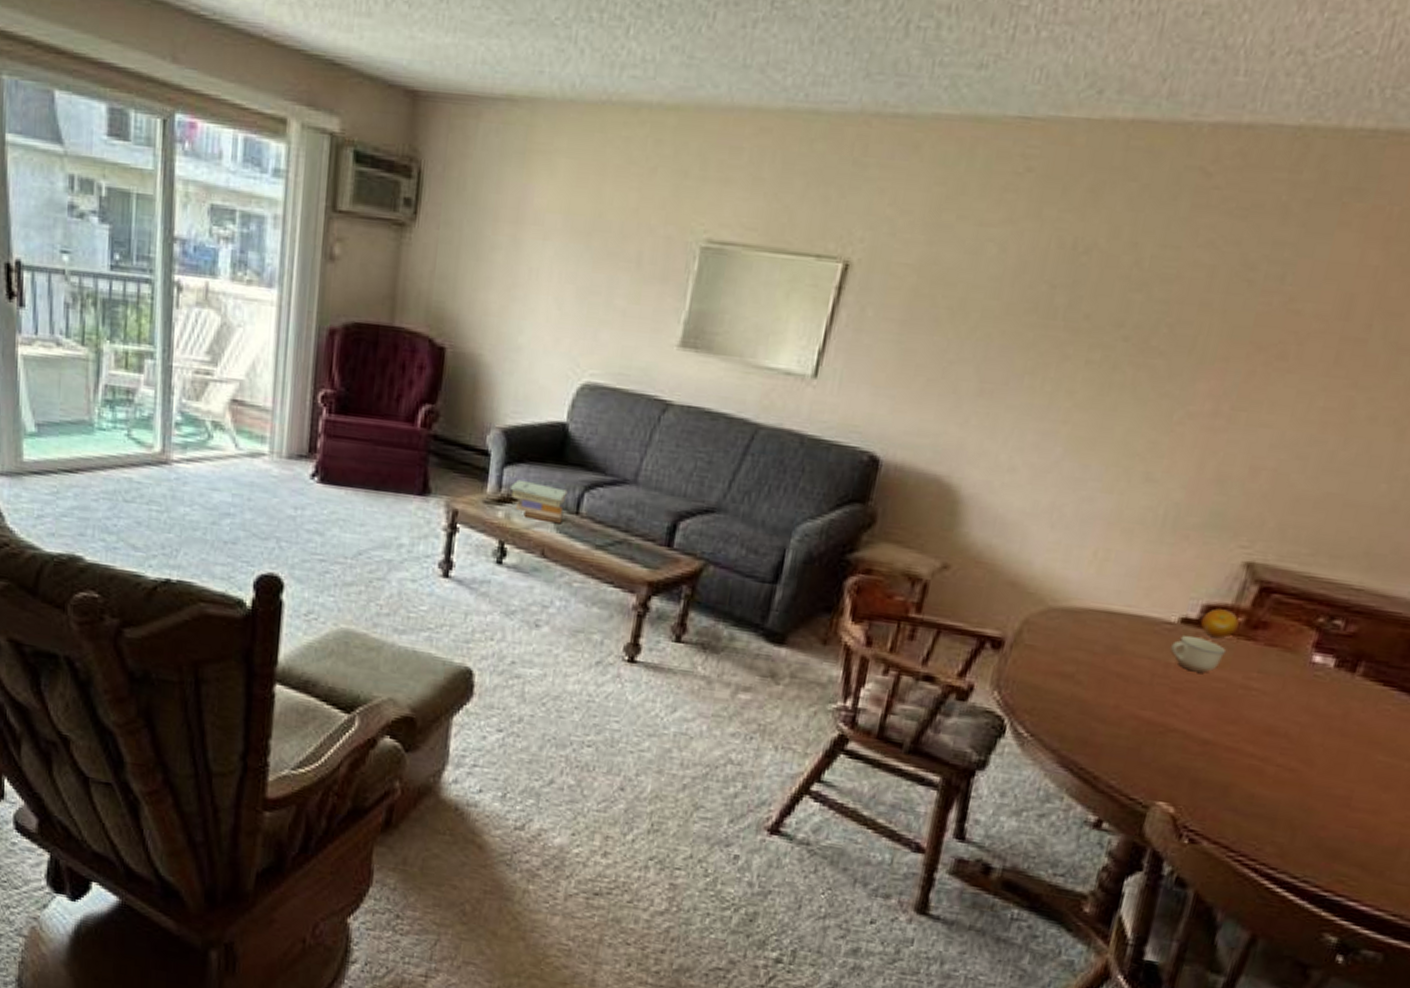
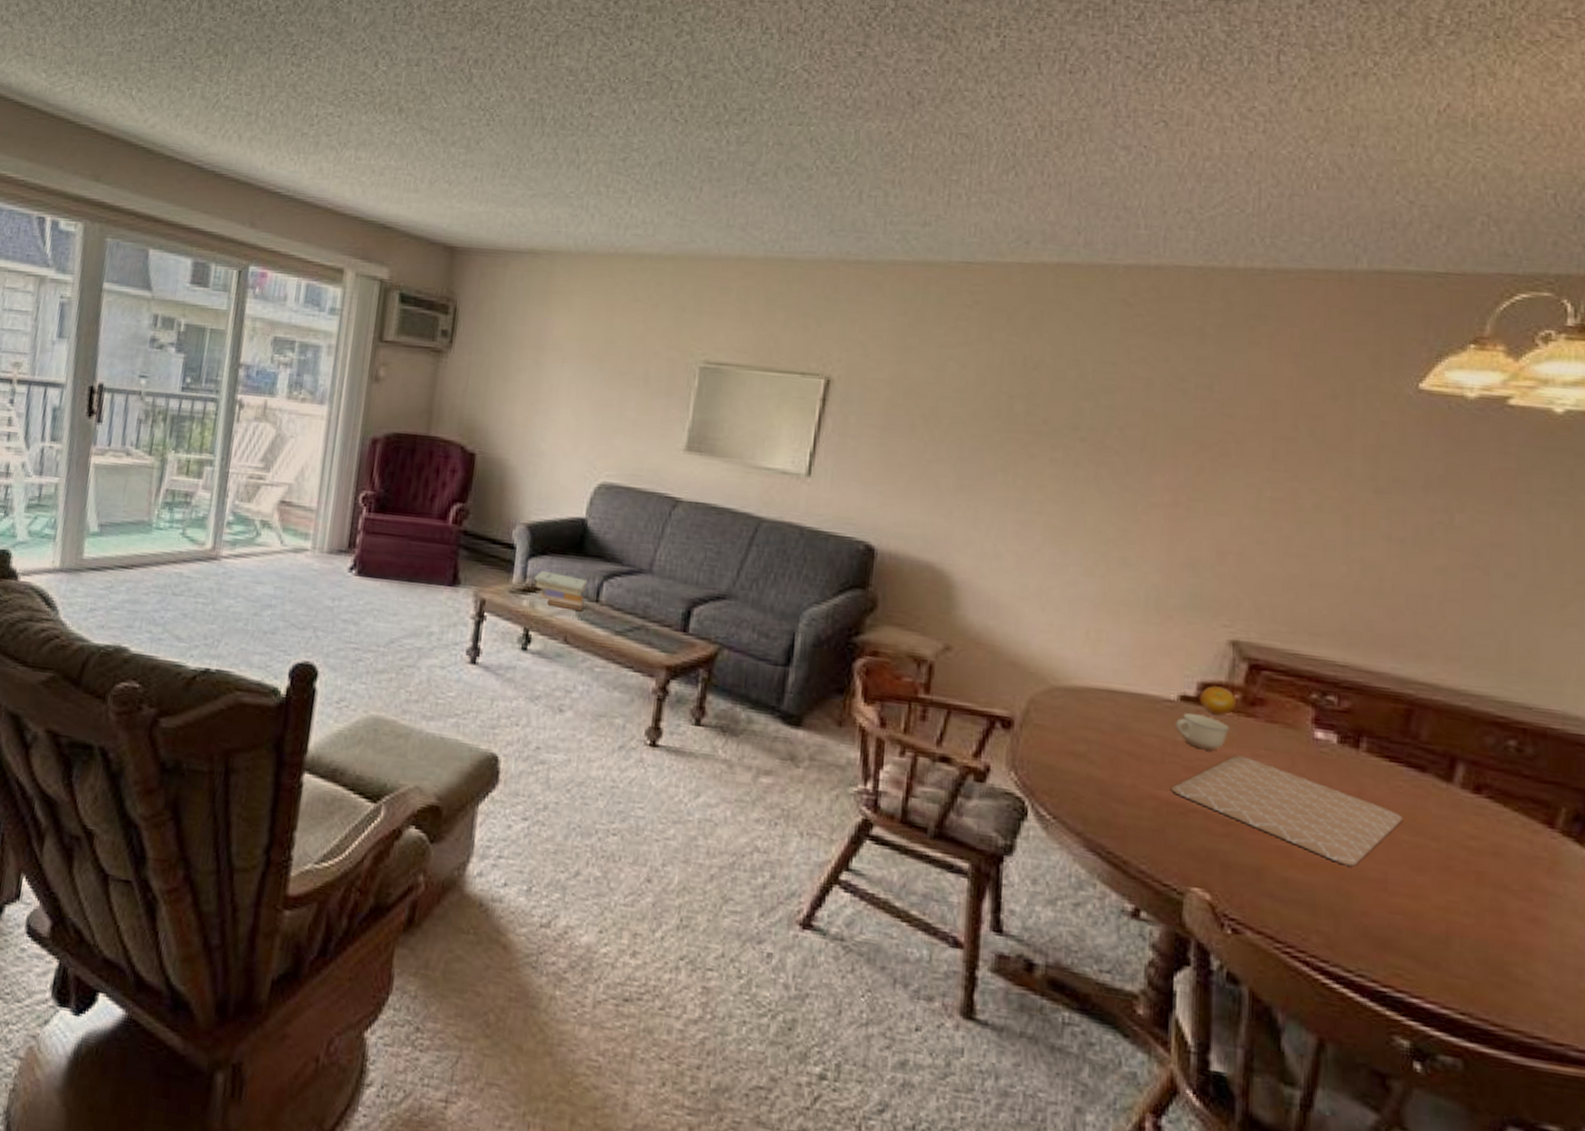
placemat: none [1153,678,1383,784] -> present [1170,755,1403,867]

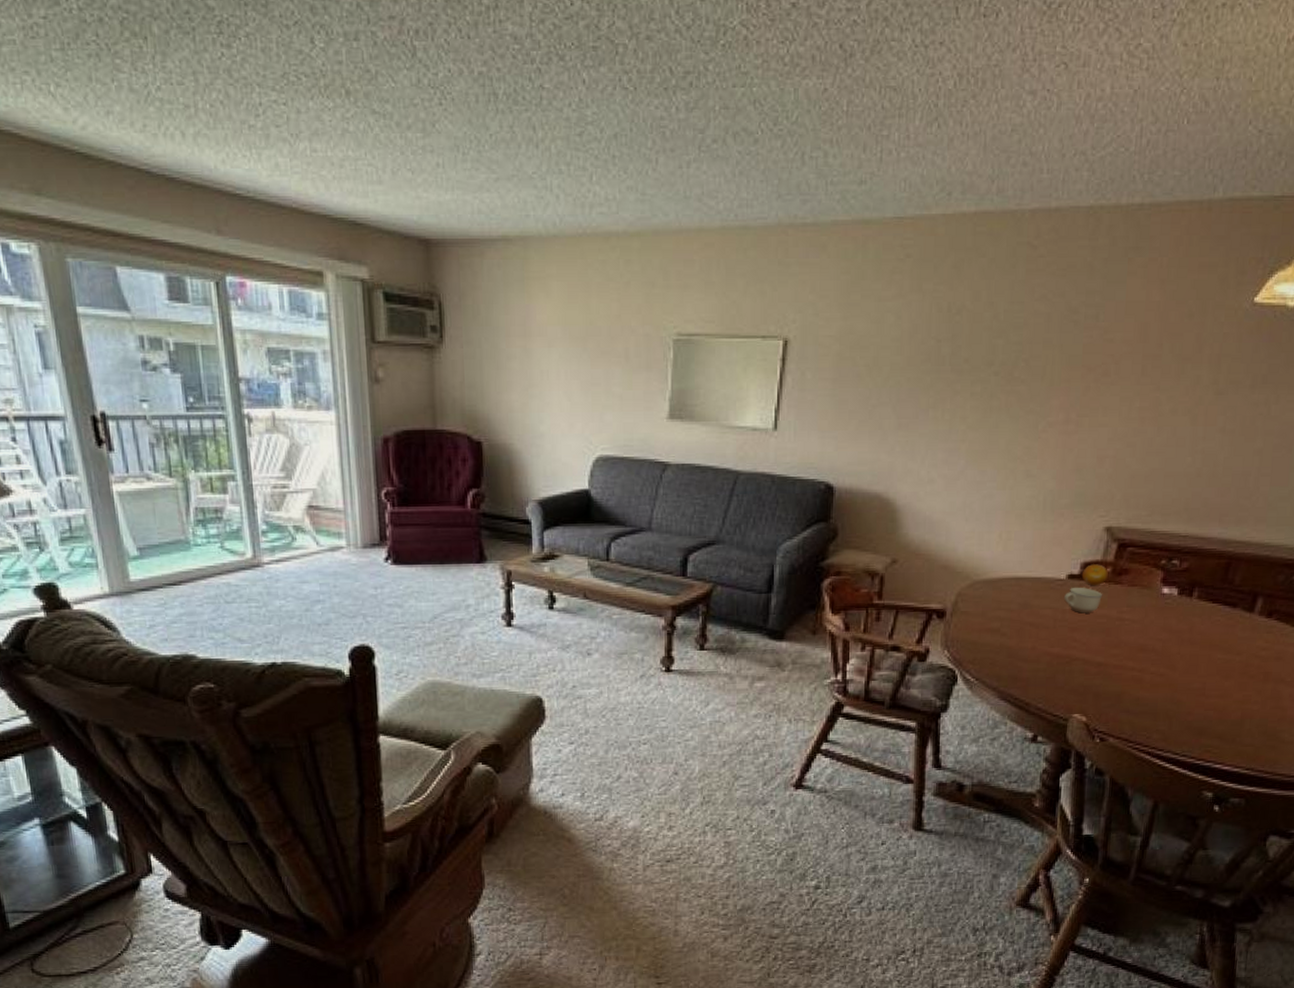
books: present [534,570,588,612] -> none [550,539,598,571]
placemat: present [1170,755,1403,867] -> none [1060,614,1219,682]

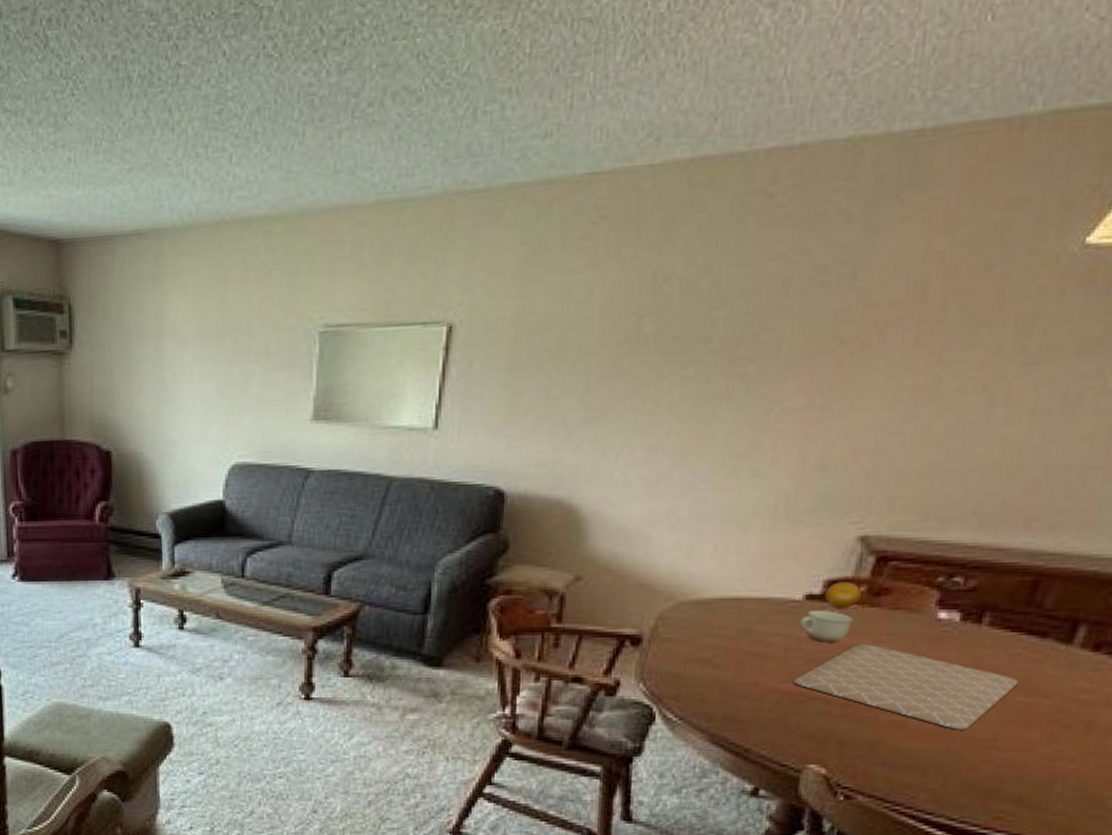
placemat: none [1060,614,1219,682] -> present [792,644,1019,730]

